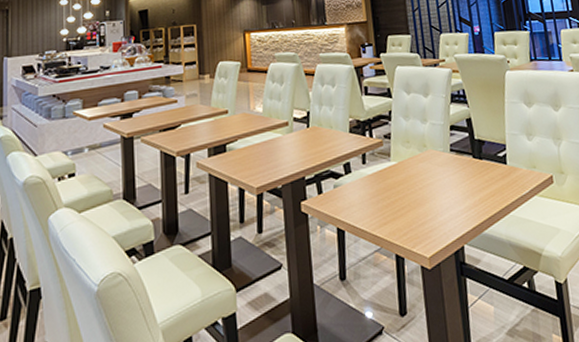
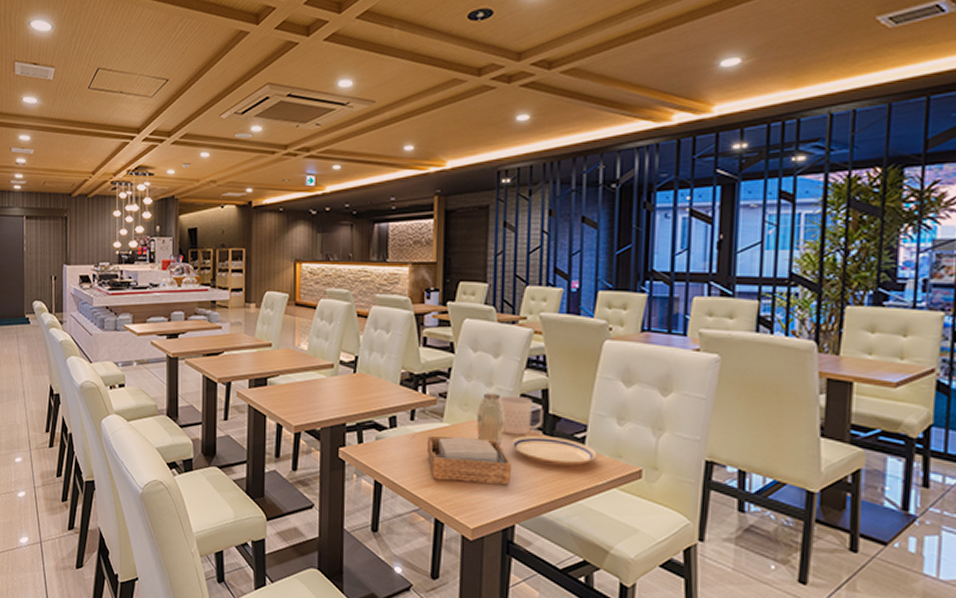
napkin holder: none [379,170,455,217] -> present [426,435,512,486]
vase: none [418,128,443,175] -> present [477,393,505,446]
mug: none [433,127,472,163] -> present [498,395,544,435]
plate: none [448,158,518,185] -> present [510,435,597,467]

